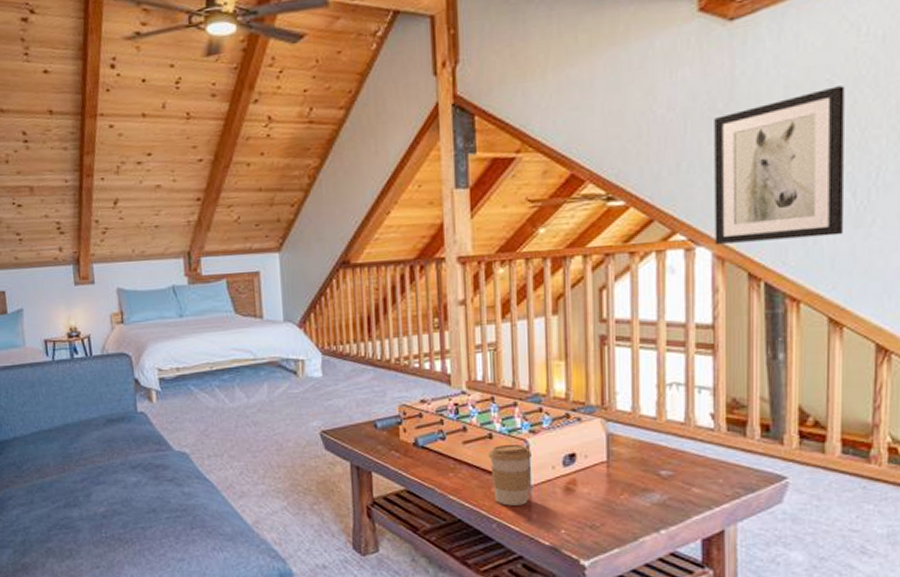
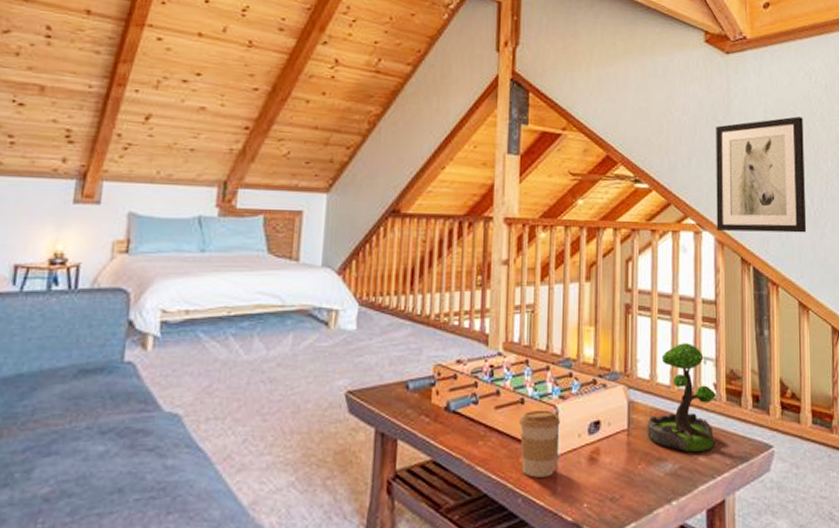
plant: none [629,372,715,484] -> present [647,343,717,453]

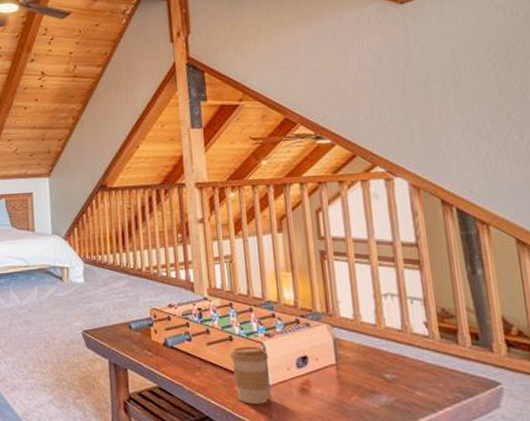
plant: present [647,343,717,453] -> none [355,284,434,387]
wall art: present [716,116,807,233] -> none [397,52,518,176]

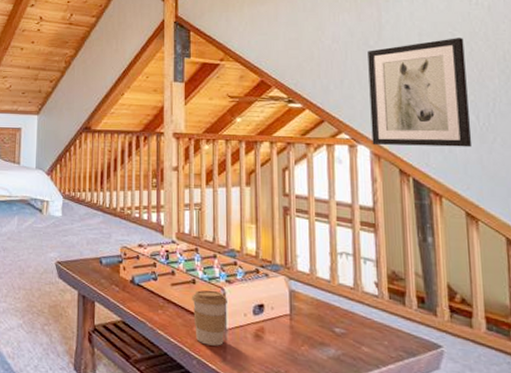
wall art: none [397,52,518,176] -> present [368,38,473,147]

